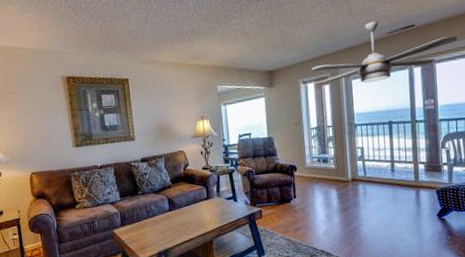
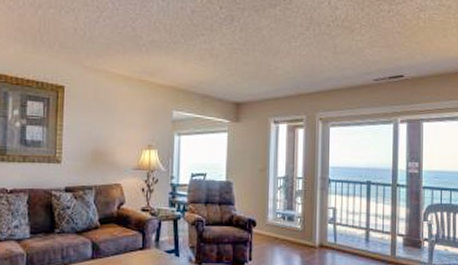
ceiling fan: present [311,21,458,83] -> none [285,64,448,133]

